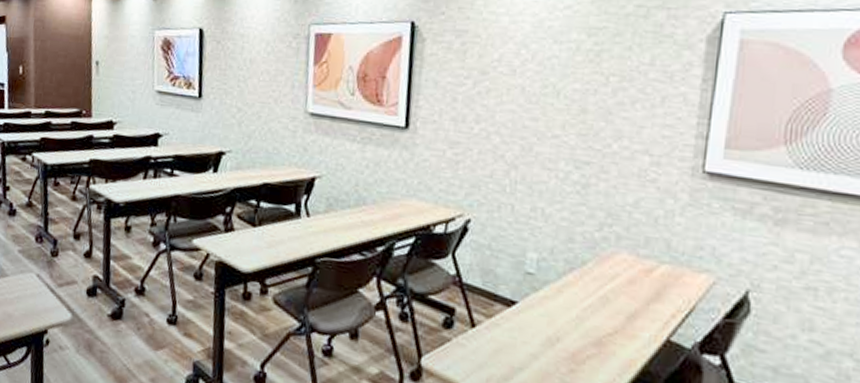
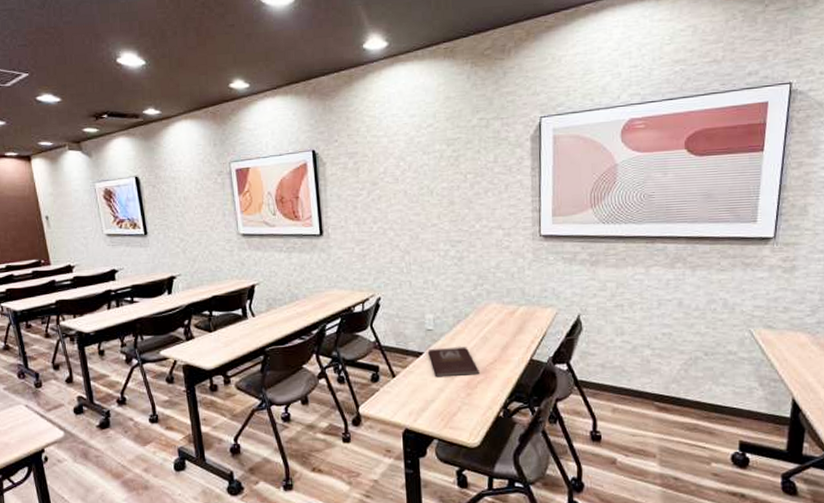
book: none [524,299,591,346] -> present [428,346,479,377]

